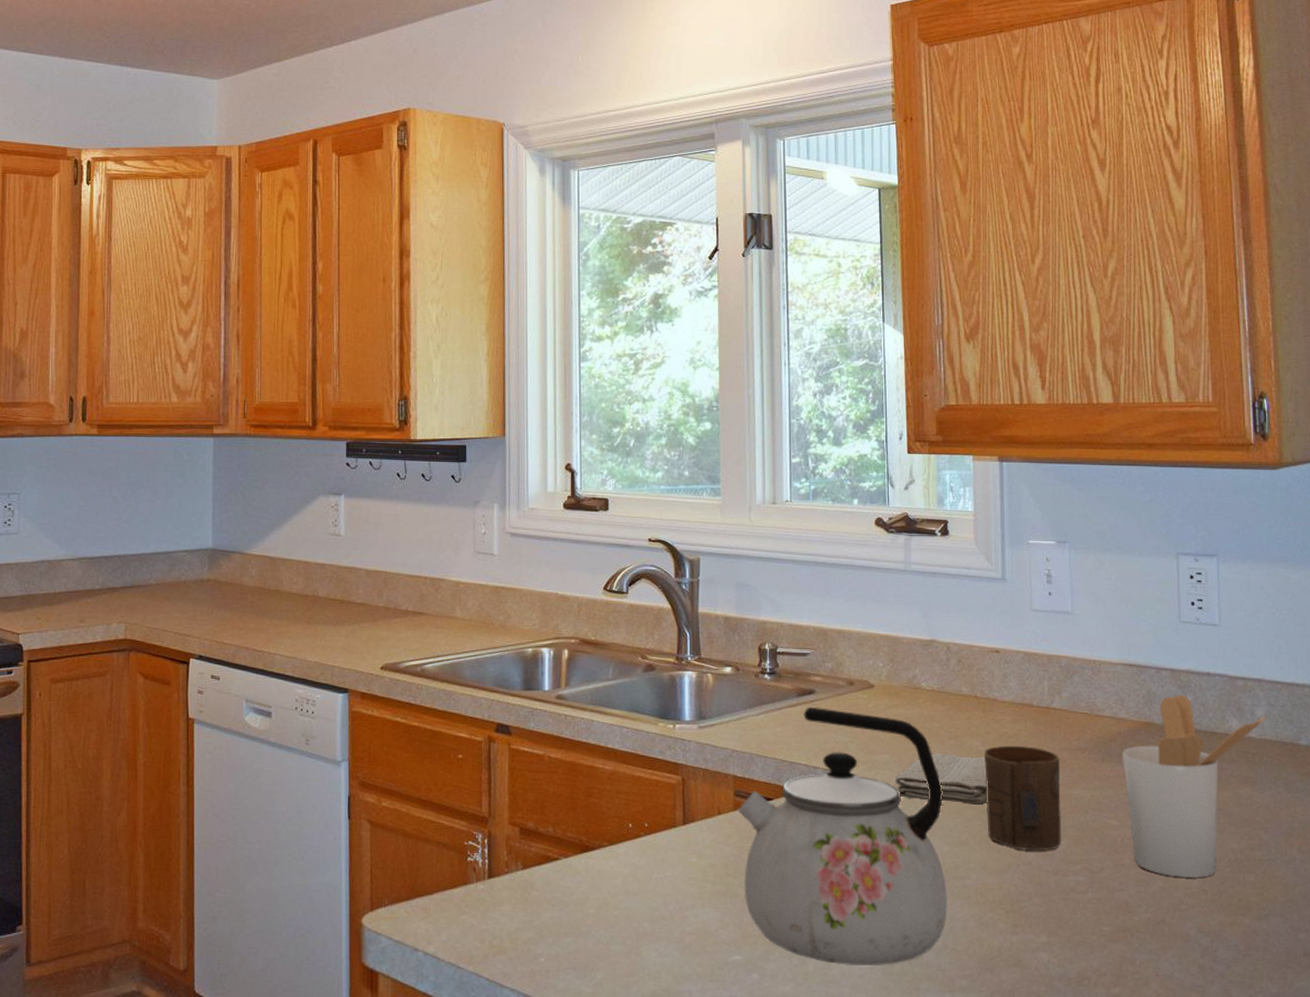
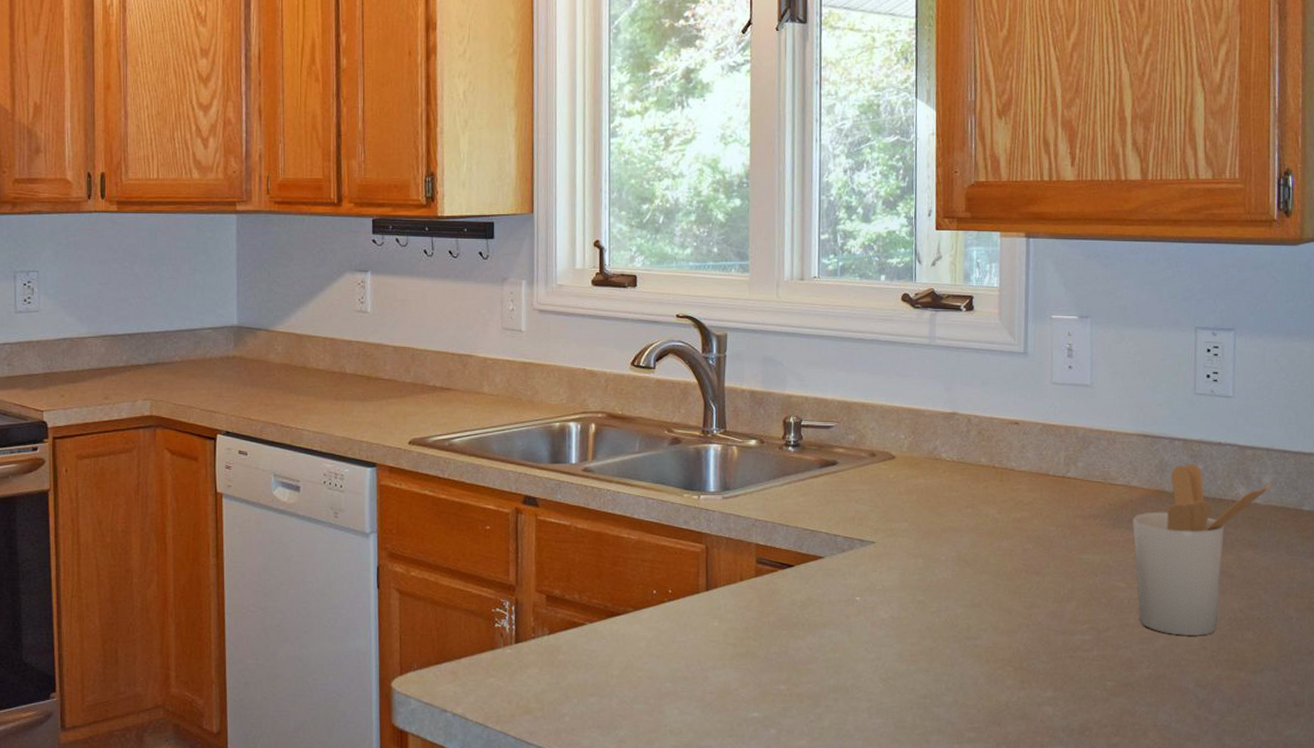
kettle: present [737,706,947,966] -> none [759,477,959,721]
washcloth: present [895,753,988,806] -> none [913,521,1002,570]
cup: present [984,745,1062,850] -> none [1000,513,1072,612]

